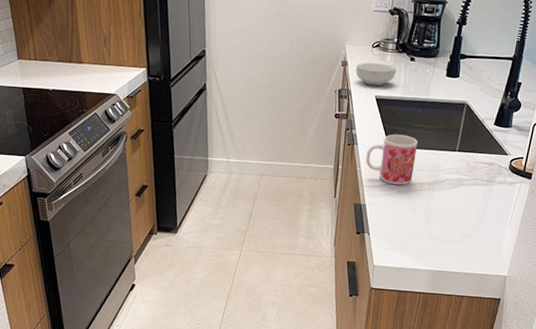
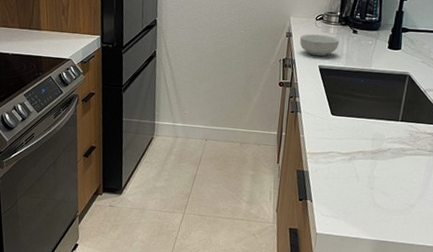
mug: present [366,134,418,186] -> none [309,103,361,153]

